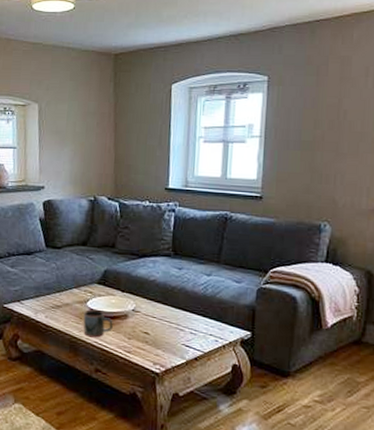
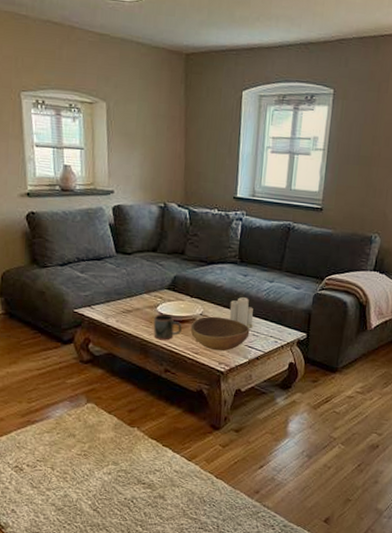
bowl: none [122,312,187,350] -> present [190,316,250,351]
candle: none [164,291,190,326] -> present [229,296,253,328]

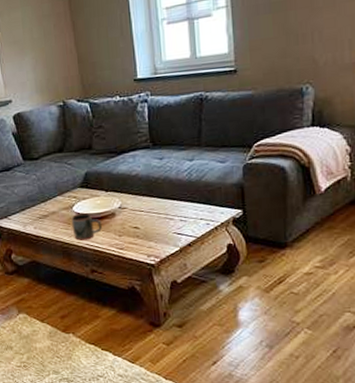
bowl: present [190,316,250,351] -> none [110,206,176,243]
candle: present [229,296,253,328] -> none [149,181,179,214]

